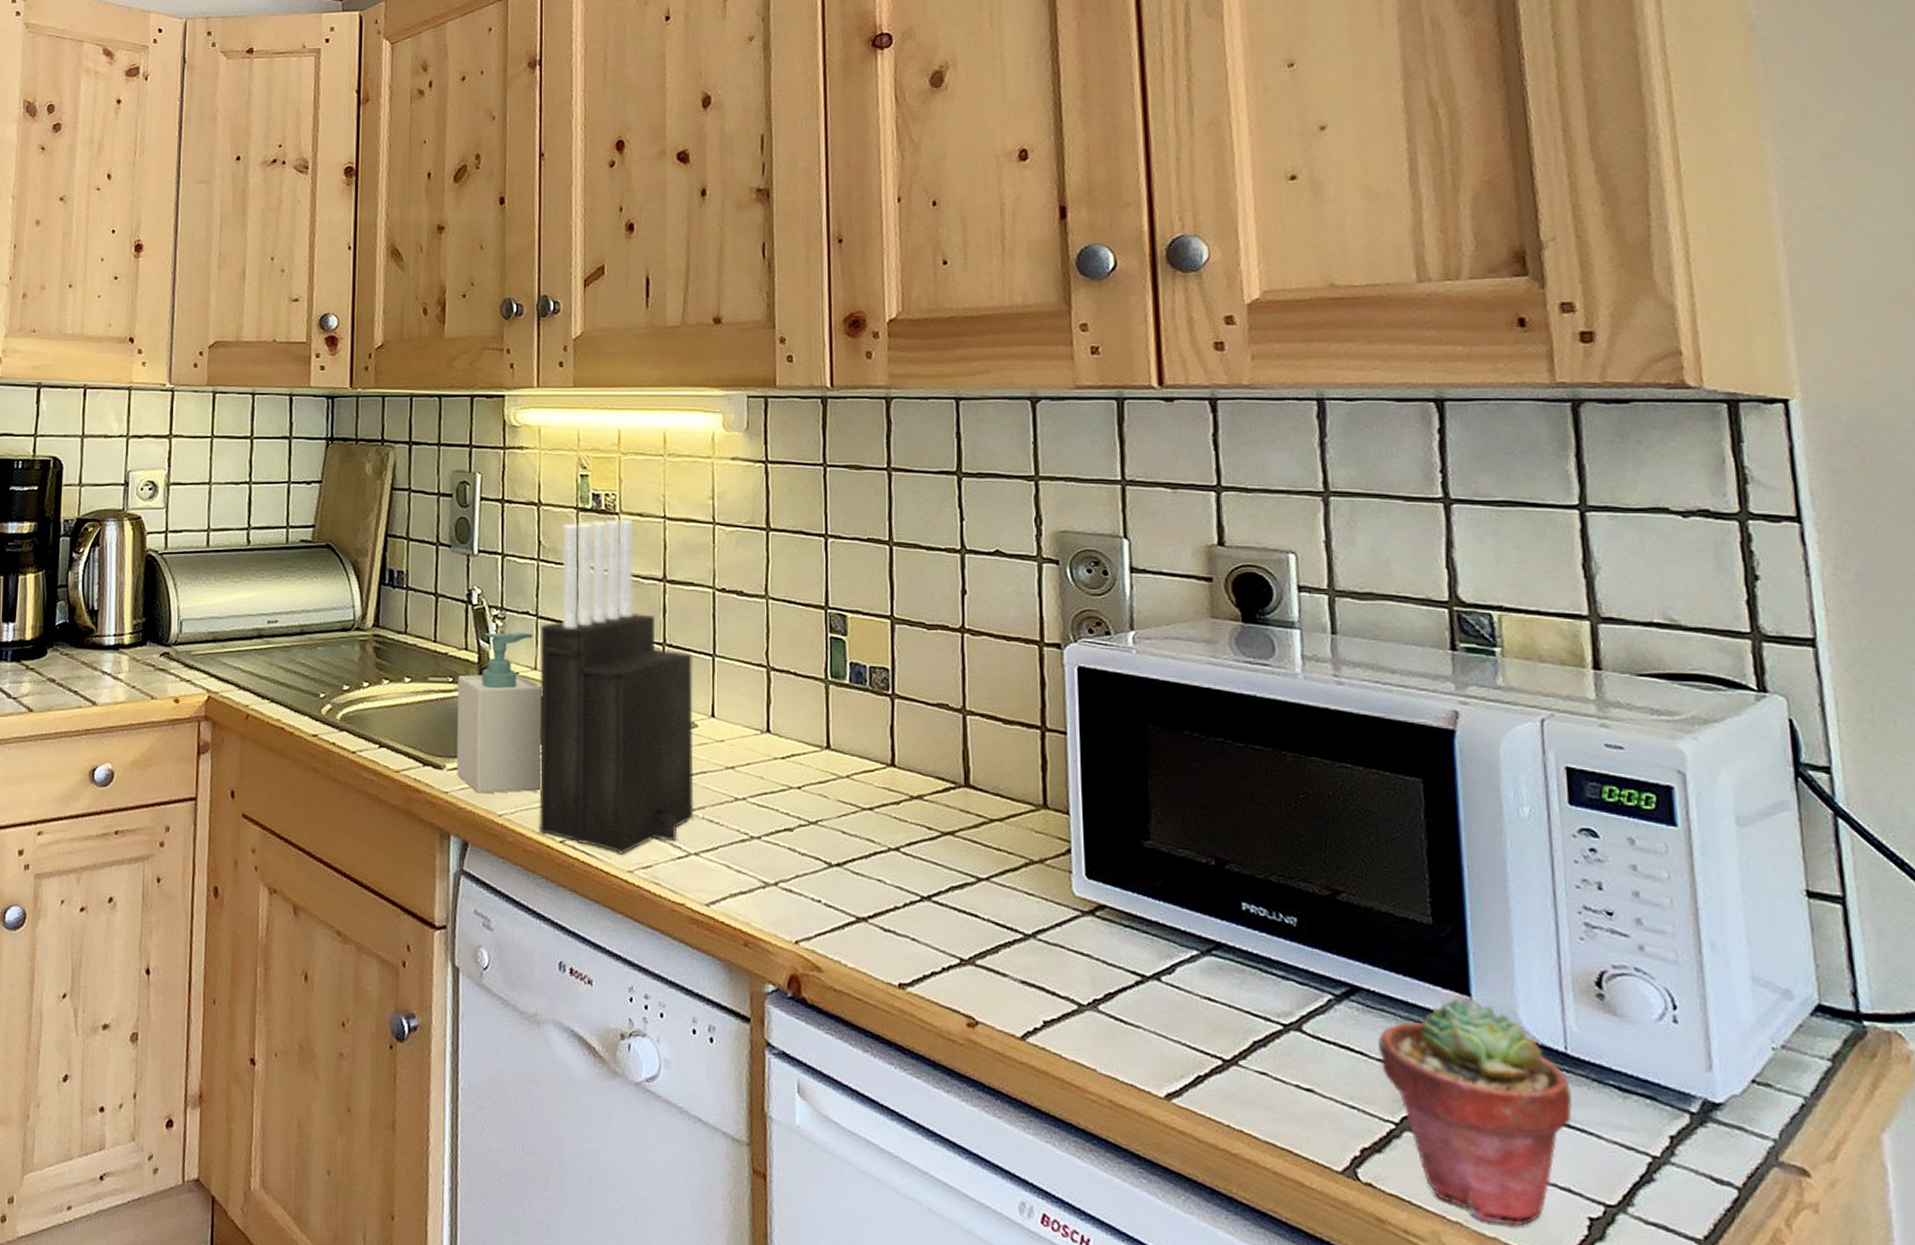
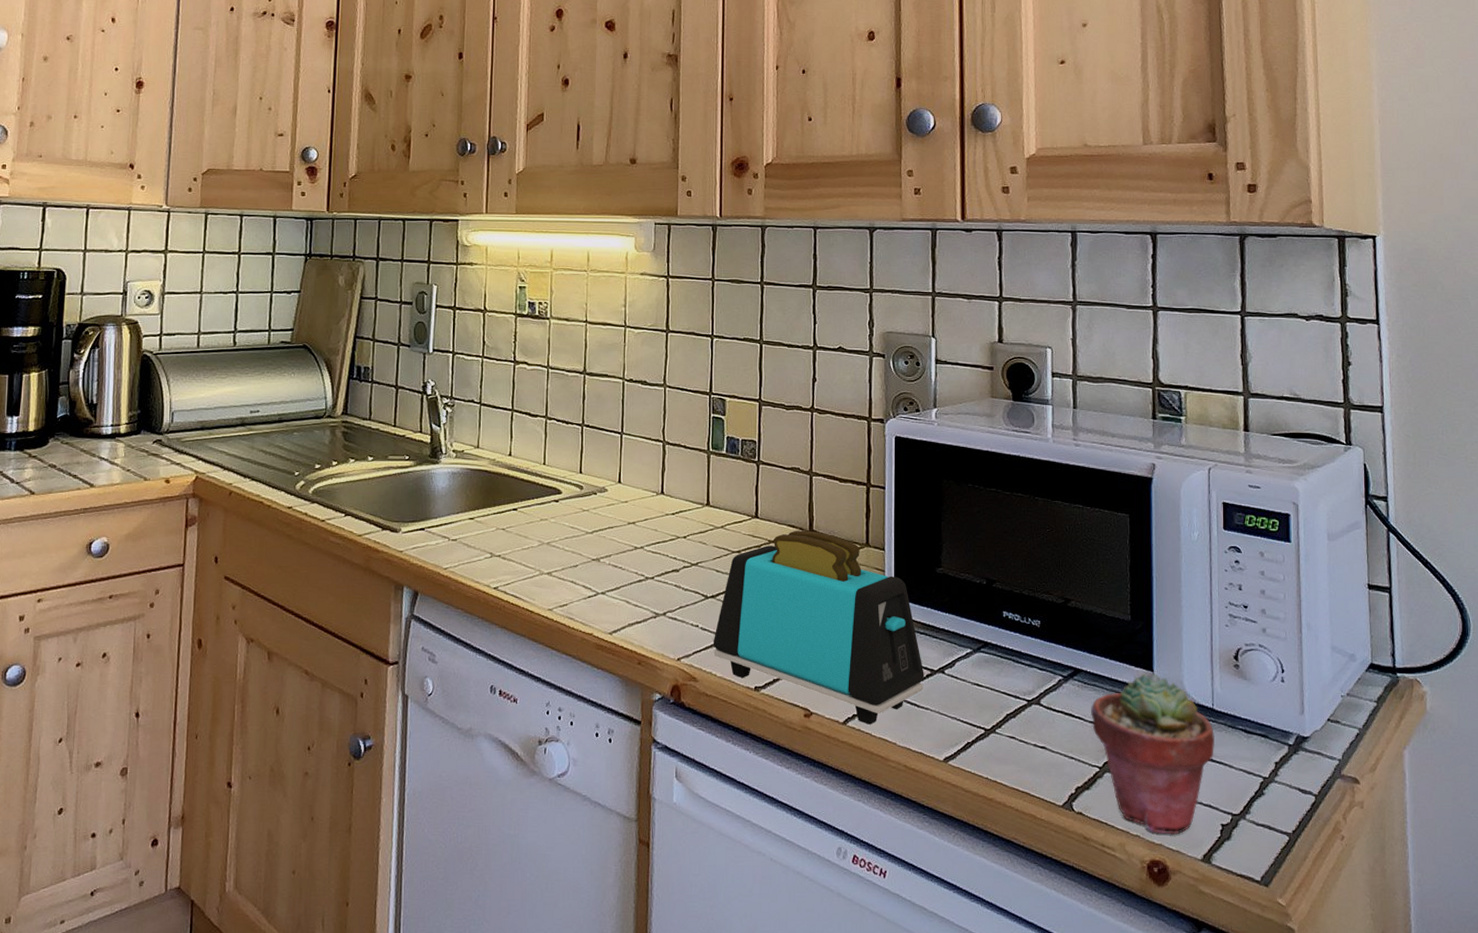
soap bottle: present [457,632,542,794] -> none [410,417,482,551]
knife block: present [539,519,695,854] -> none [477,323,605,596]
toaster: none [841,784,1132,1043] -> present [713,530,924,725]

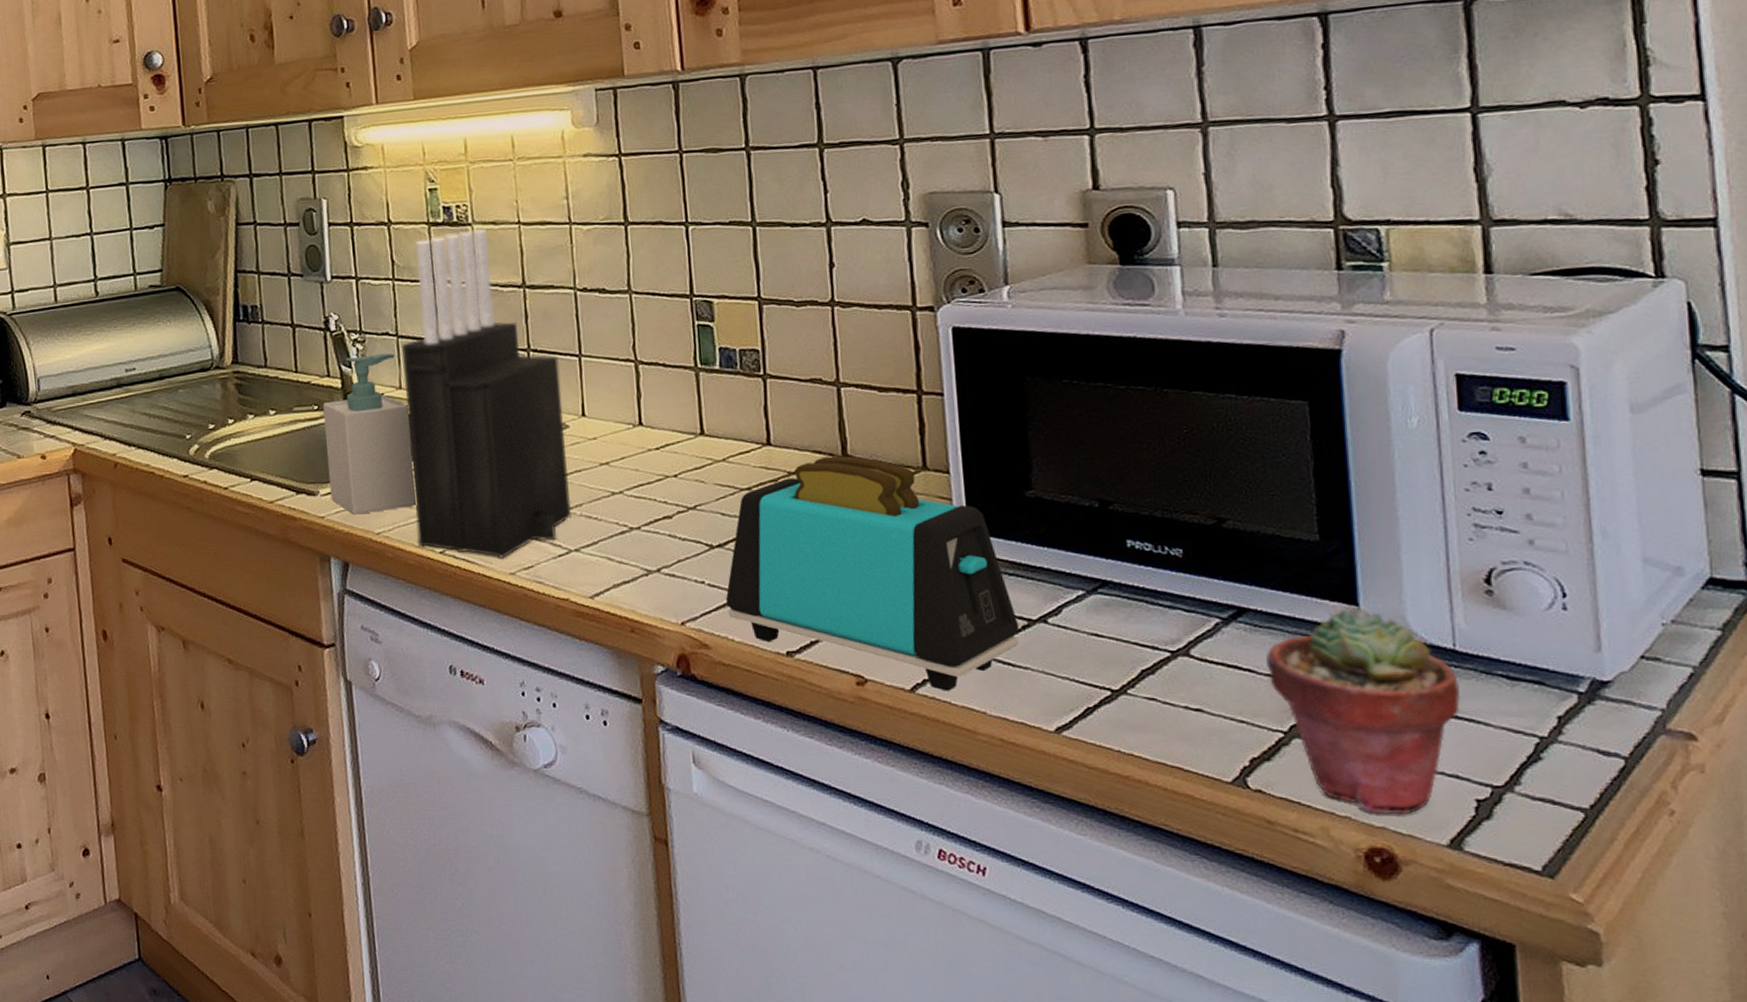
soap bottle: none [410,417,482,551] -> present [323,353,416,515]
knife block: none [477,323,605,596] -> present [401,229,572,558]

